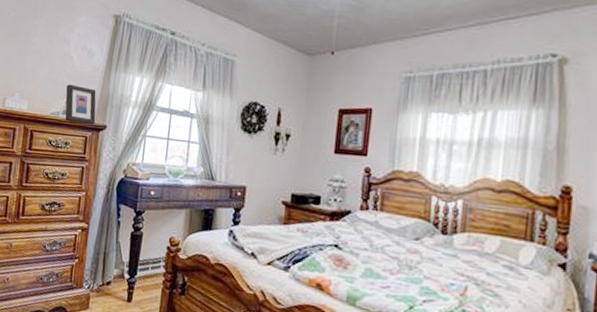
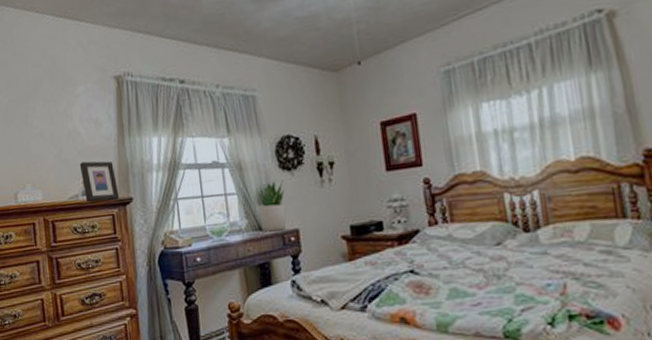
planter: none [213,139,242,185] -> present [258,180,287,232]

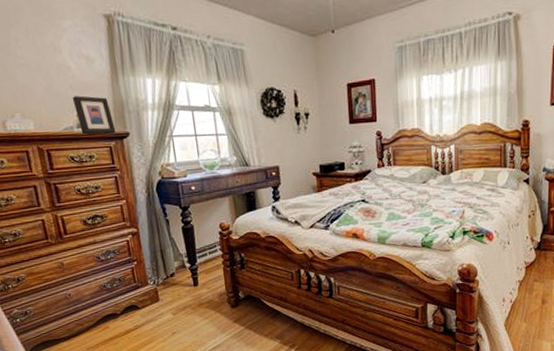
planter: present [258,180,287,232] -> none [245,125,269,168]

